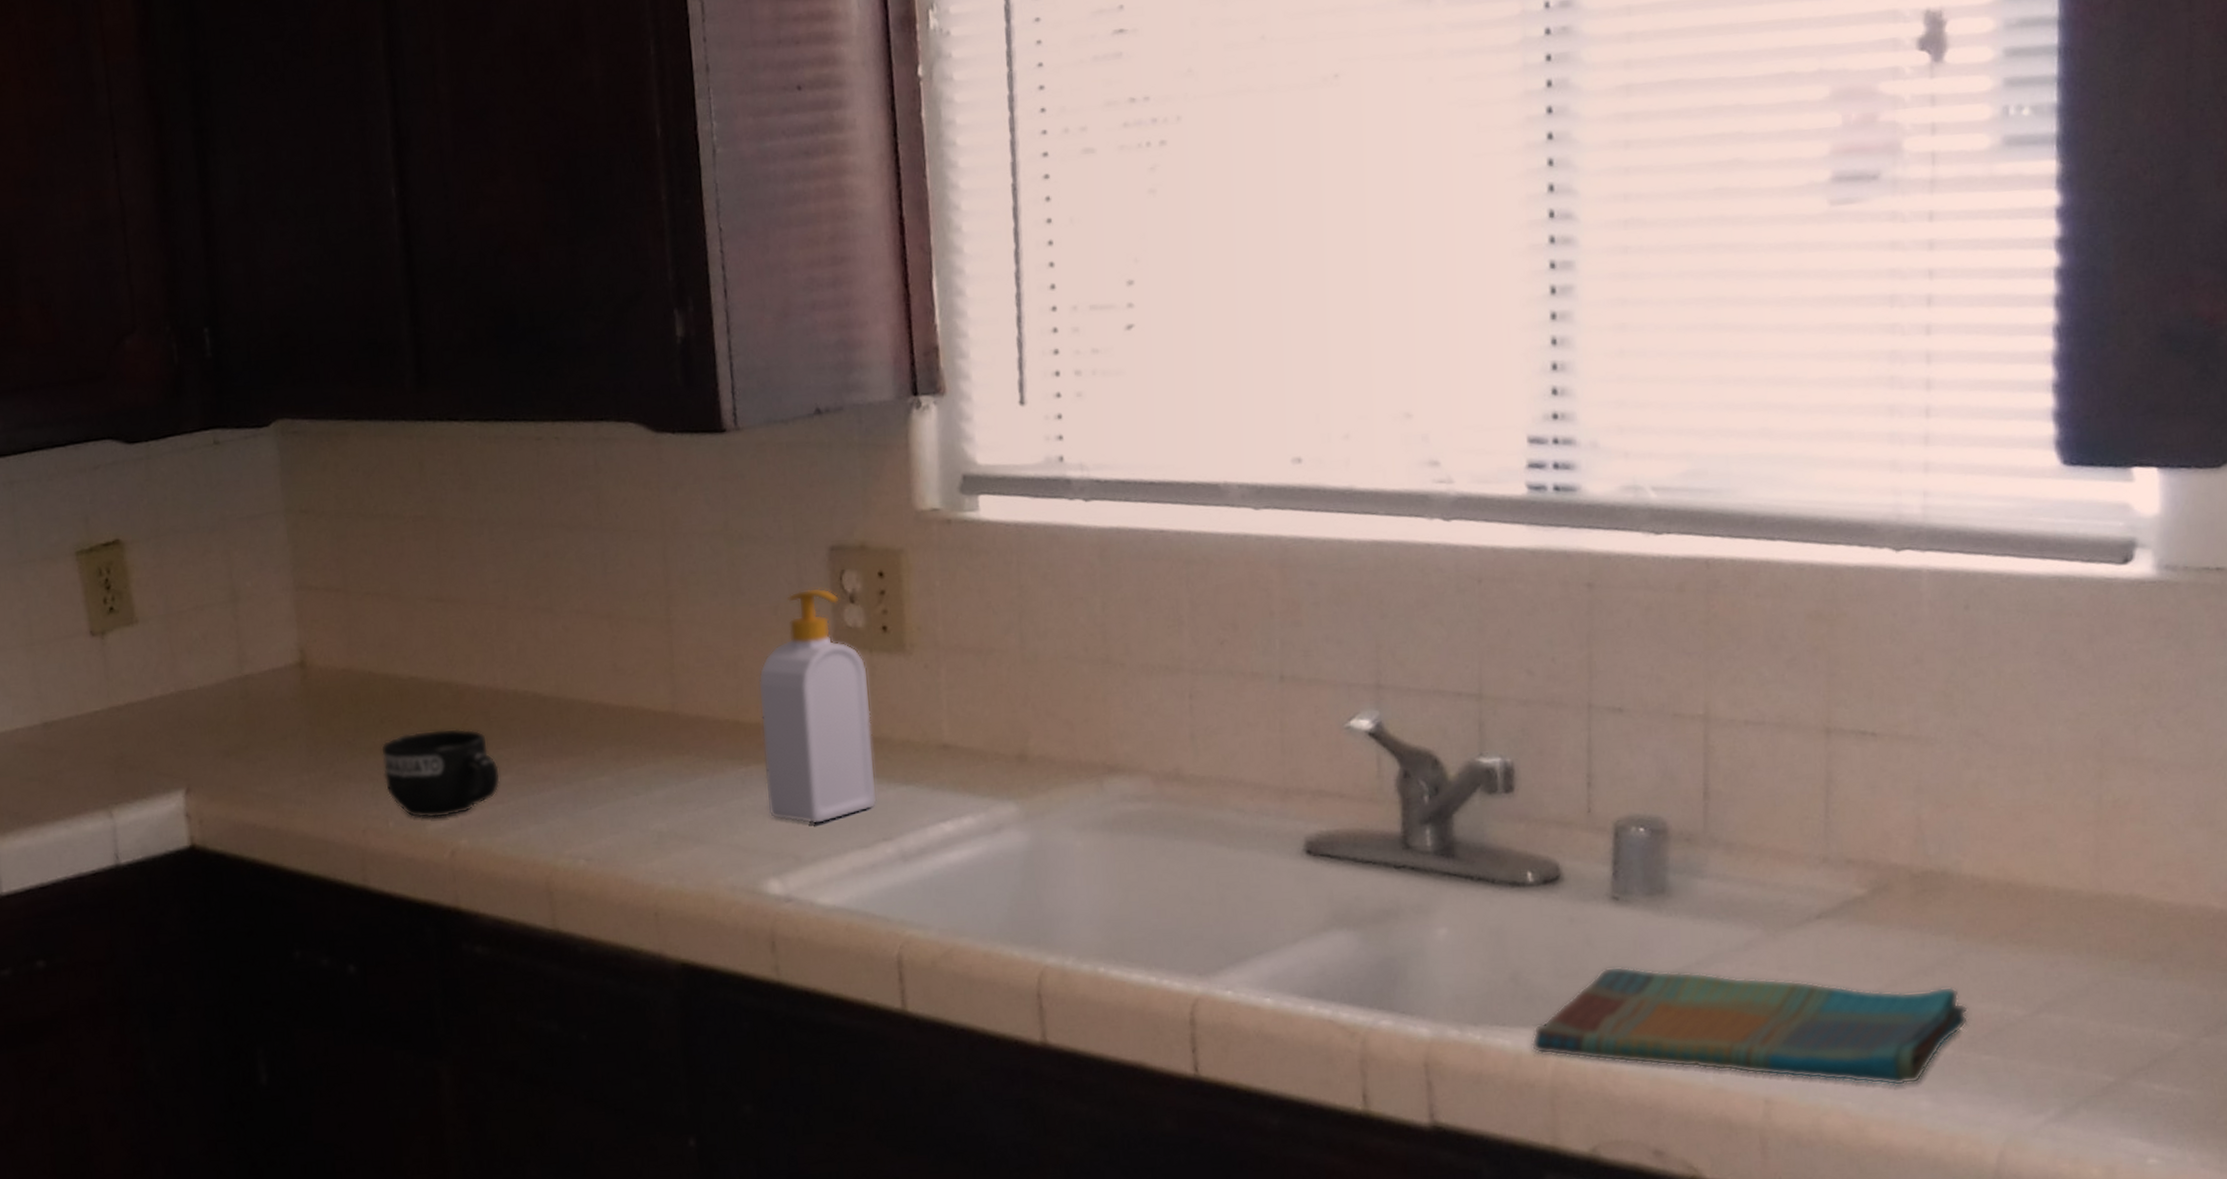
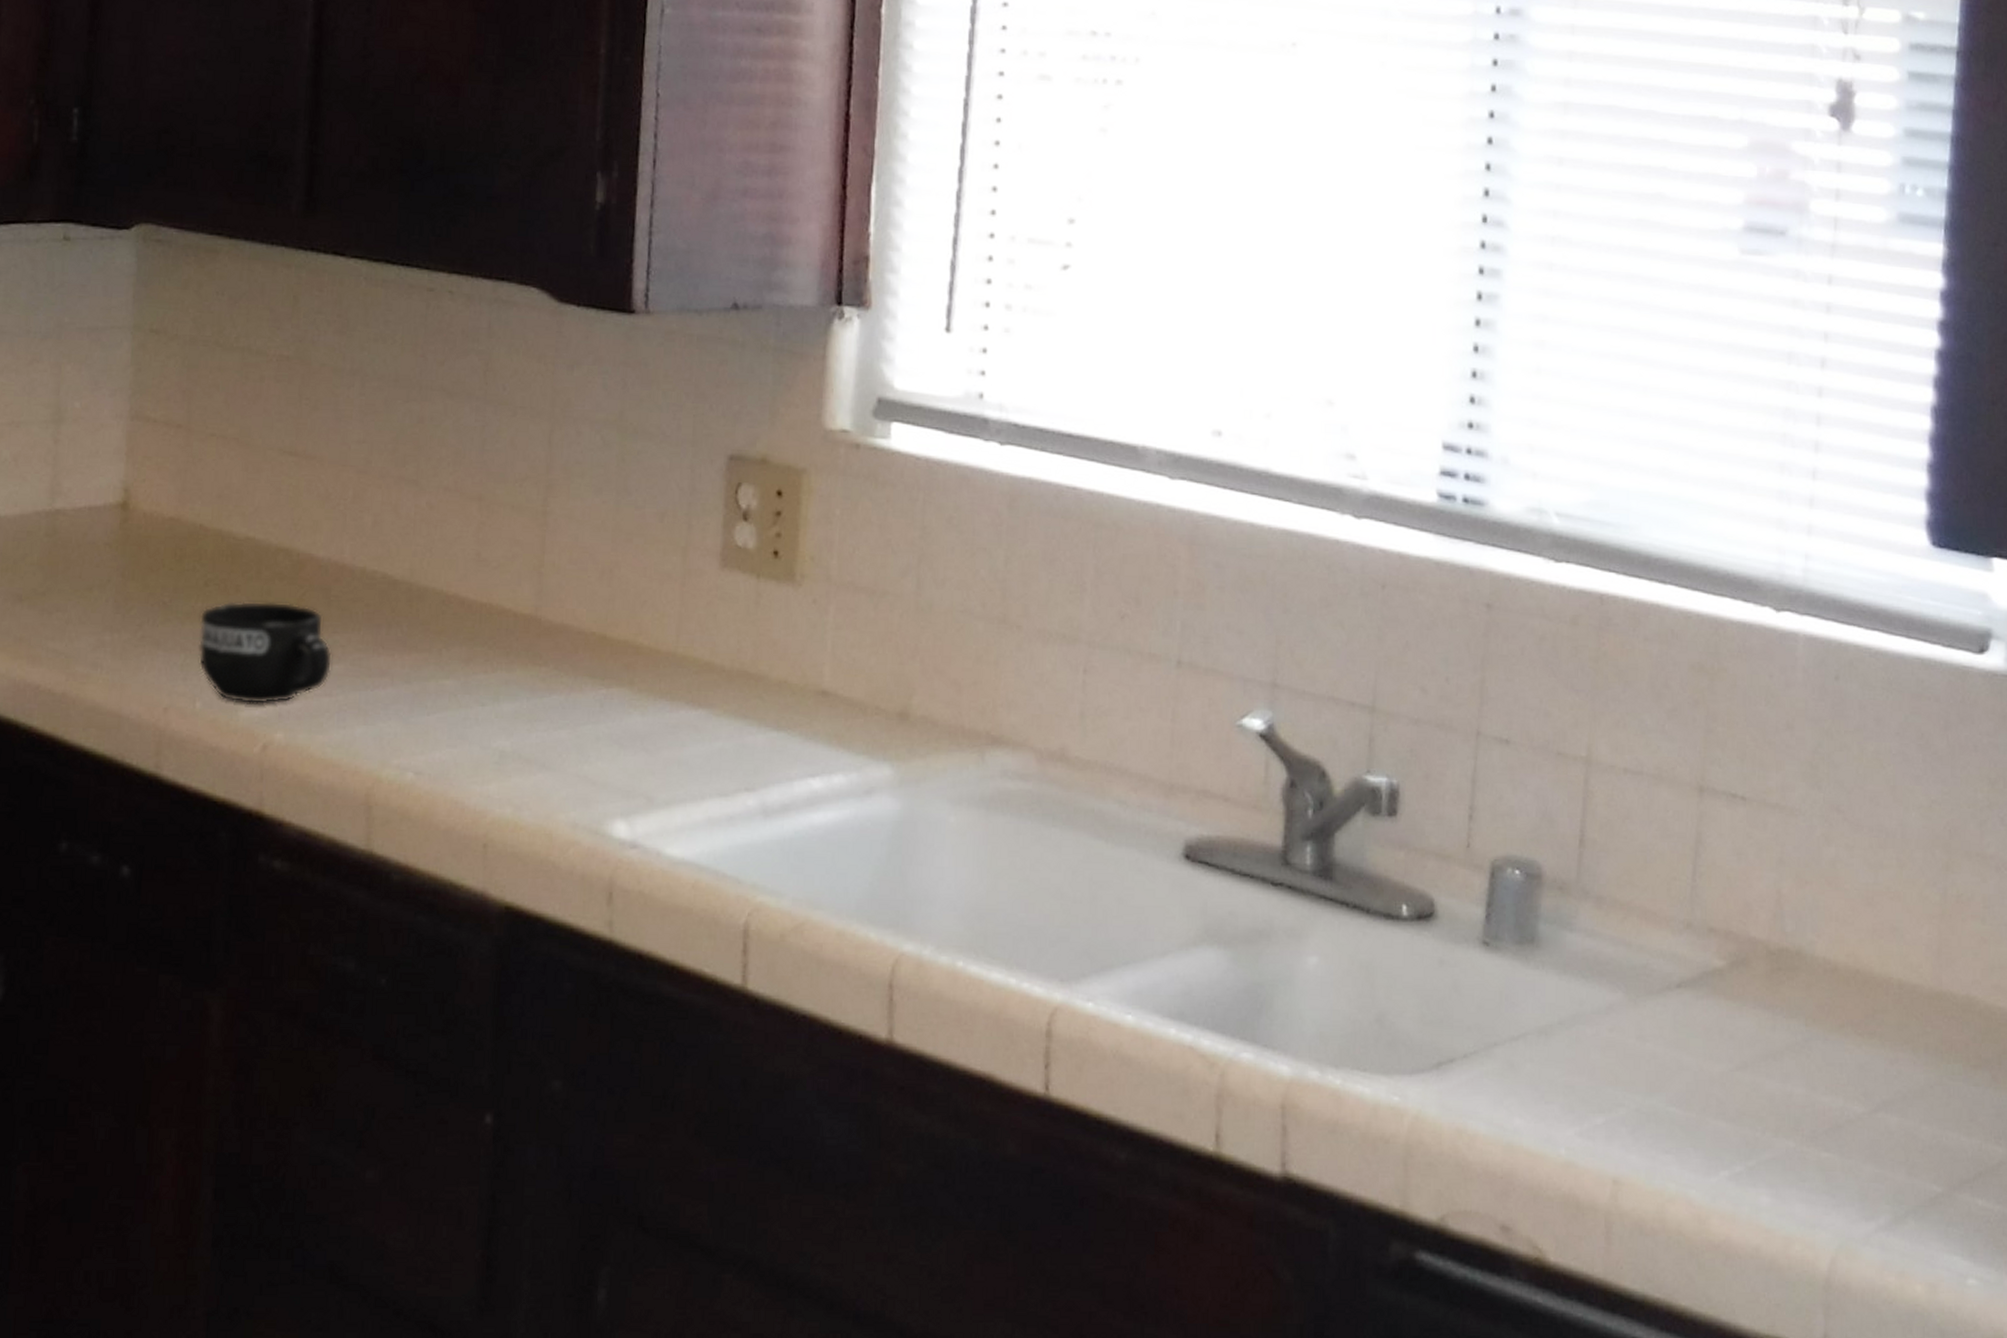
soap bottle: present [757,587,877,825] -> none [625,497,753,764]
dish towel: present [1532,966,1969,1086] -> none [1391,1018,1812,1177]

